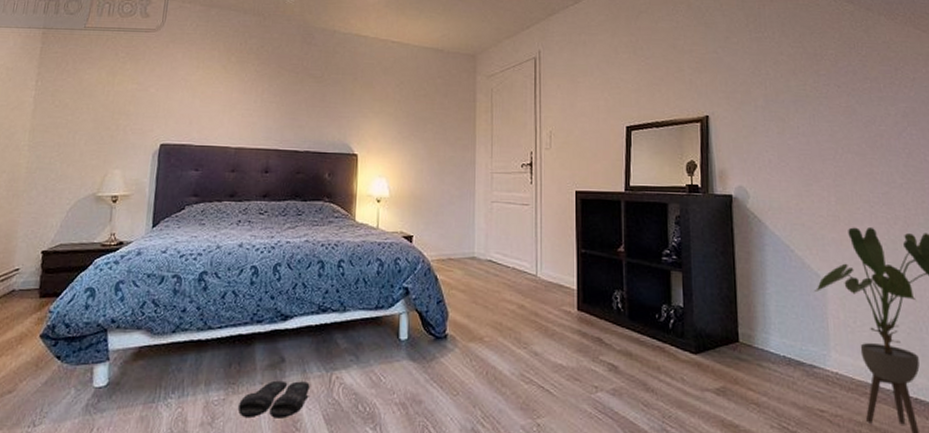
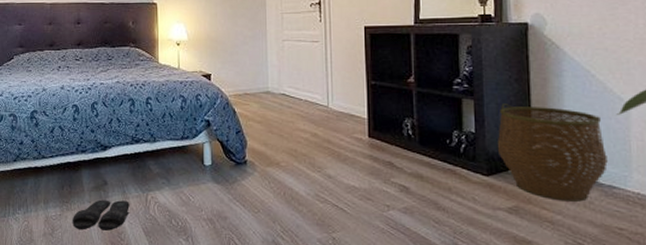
basket: none [704,277,808,382] -> present [497,104,608,202]

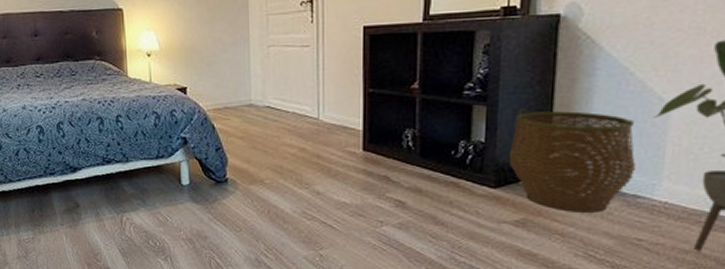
slippers: present [73,199,130,231] -> none [46,222,105,252]

